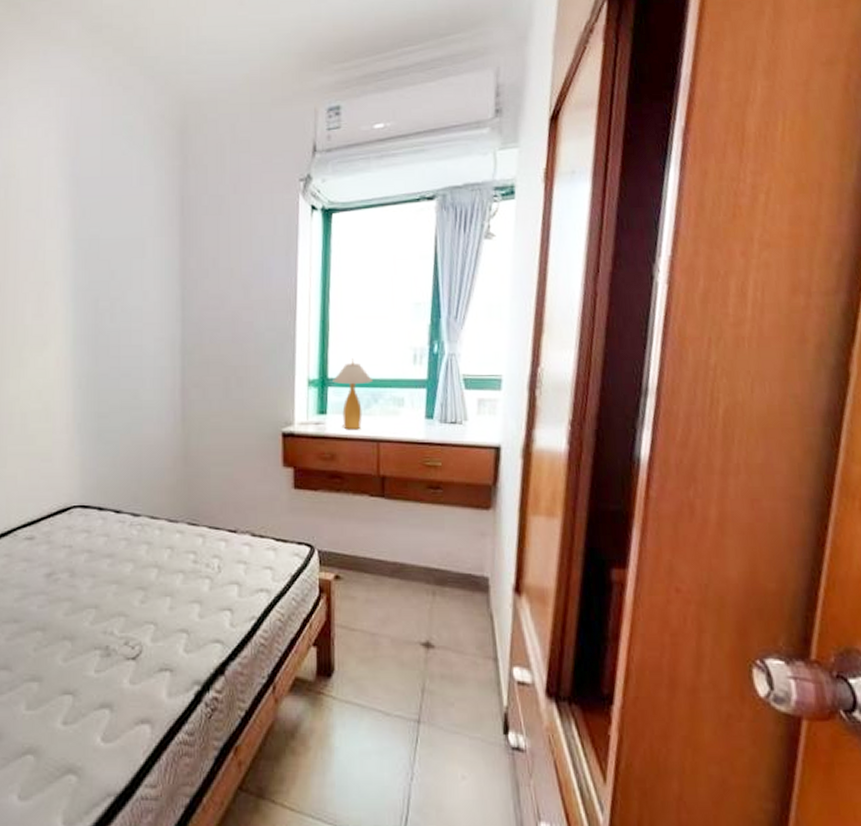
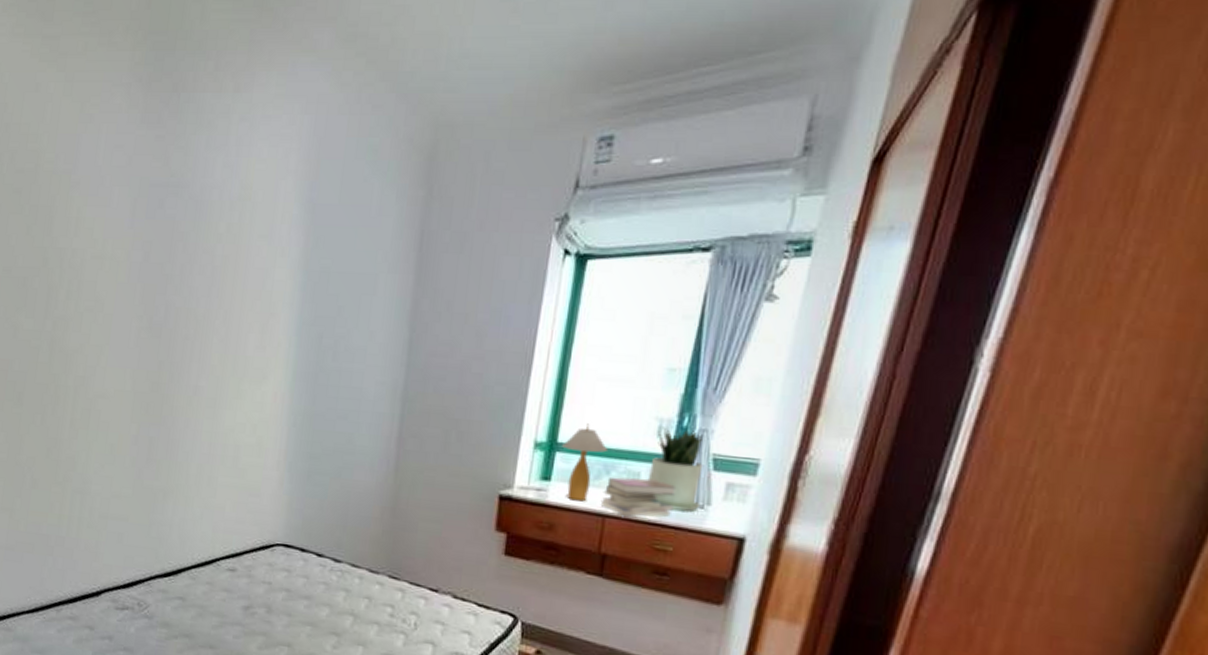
books: none [374,402,437,440] -> present [601,477,677,518]
planter: none [411,355,458,428] -> present [649,427,704,511]

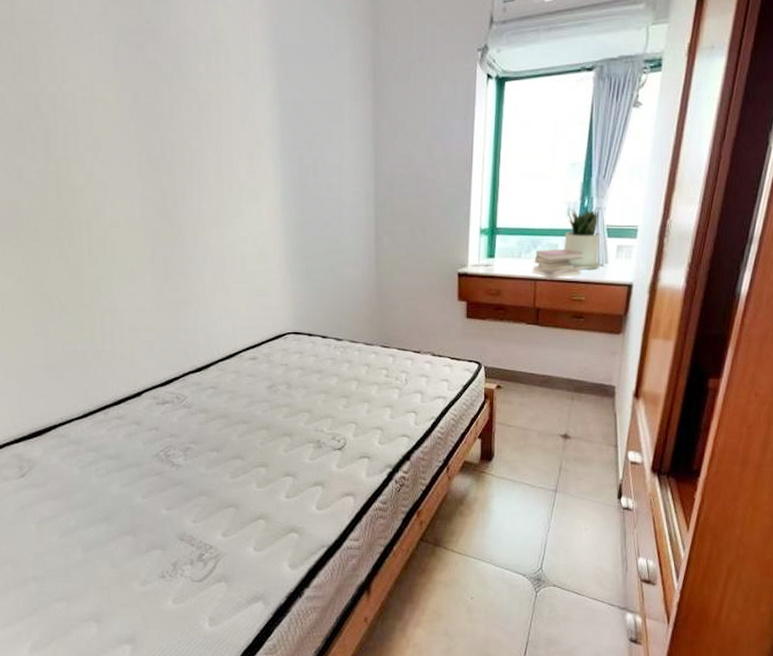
table lamp: present [562,423,607,502] -> none [500,211,533,271]

